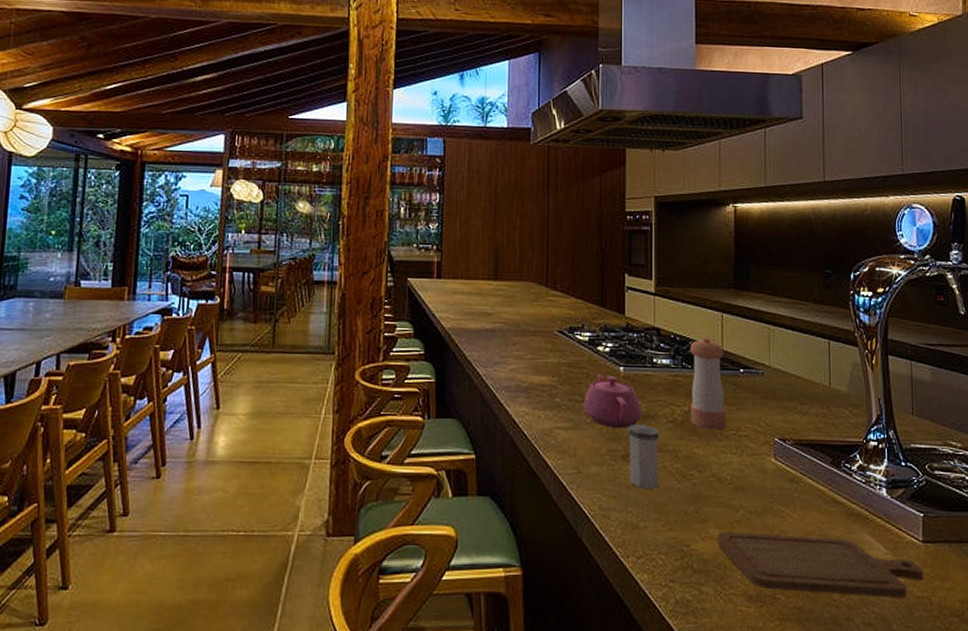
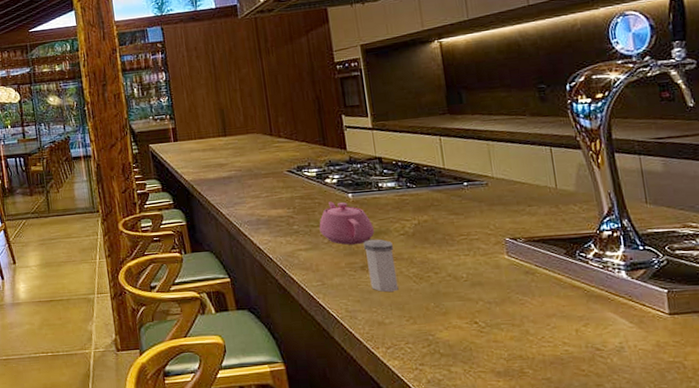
pepper shaker: present [690,337,727,430] -> none [412,159,457,237]
chopping board: present [716,532,924,598] -> none [459,318,674,366]

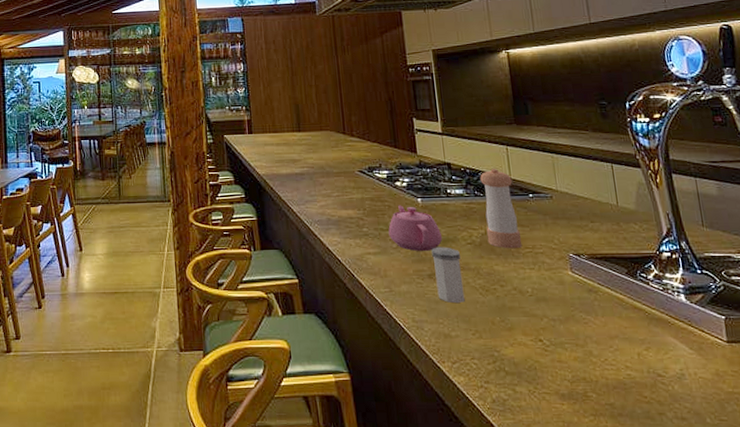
pepper shaker: none [412,159,457,237] -> present [480,168,523,249]

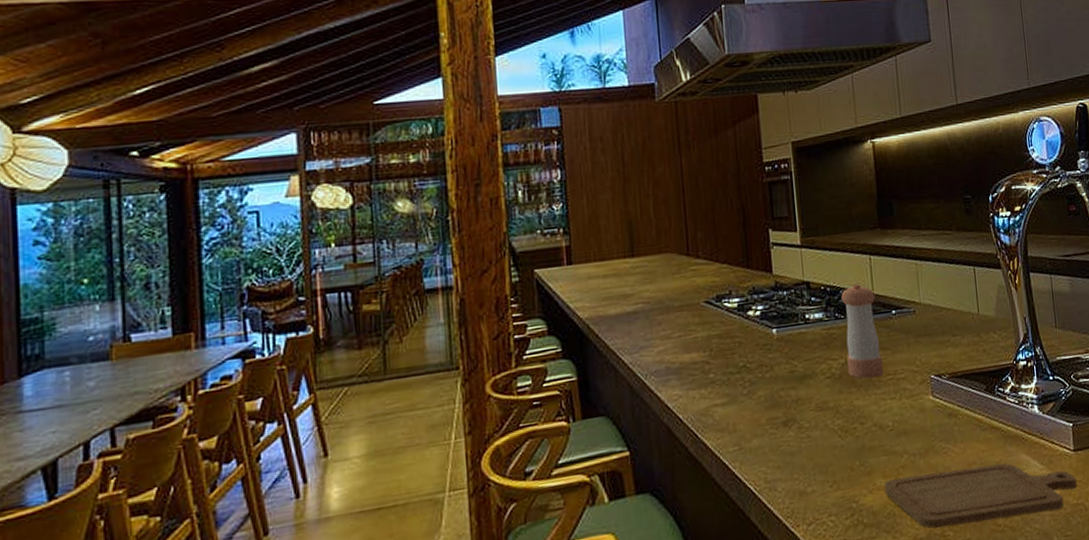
teapot: present [388,205,443,251] -> none [738,339,800,396]
salt shaker: present [431,247,465,304] -> none [787,385,823,453]
chopping board: none [524,338,733,394] -> present [883,463,1078,529]

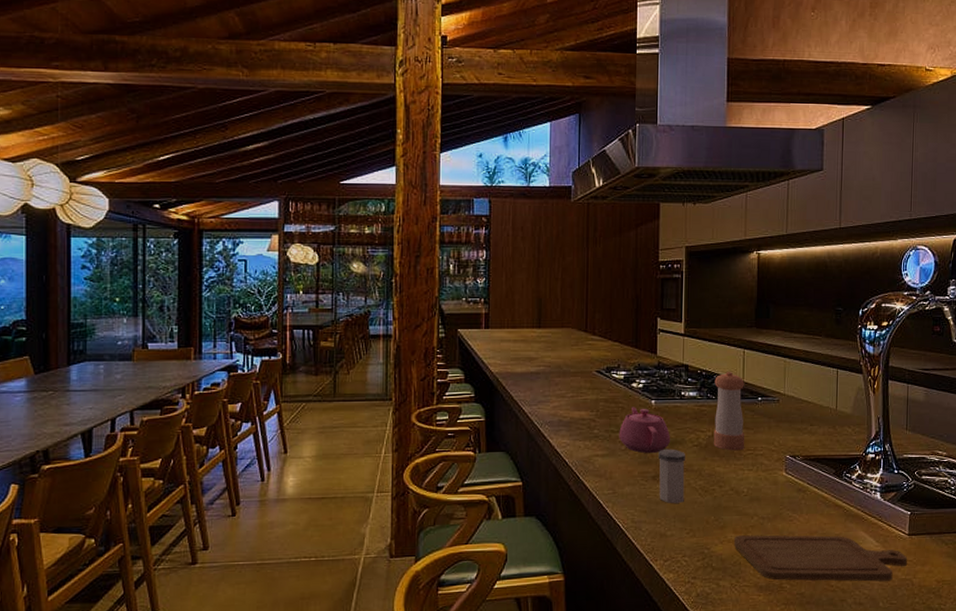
teapot: none [738,339,800,396] -> present [619,407,671,453]
salt shaker: none [787,385,823,453] -> present [659,449,685,504]

